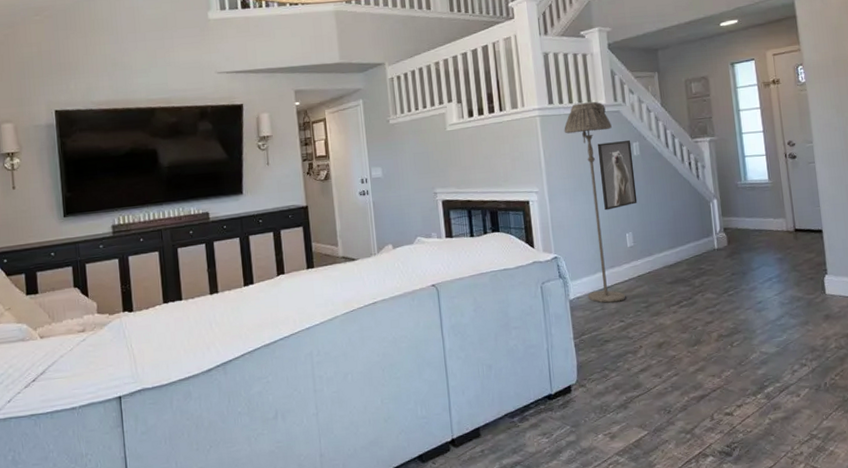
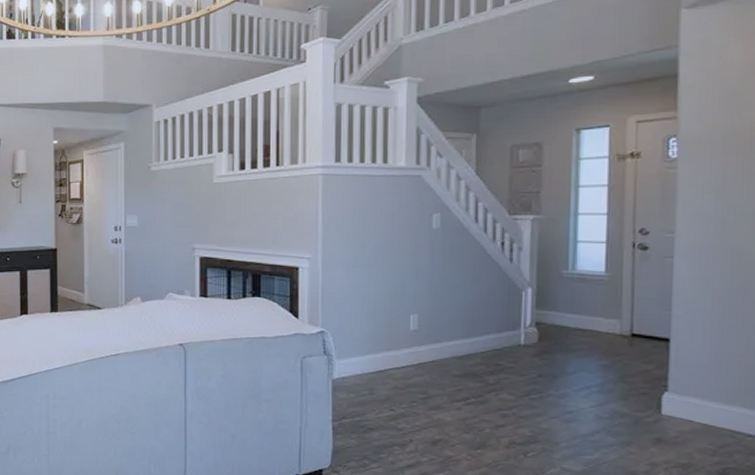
floor lamp: present [564,102,625,303] -> none [350,163,409,389]
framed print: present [597,139,638,211] -> none [387,209,431,287]

